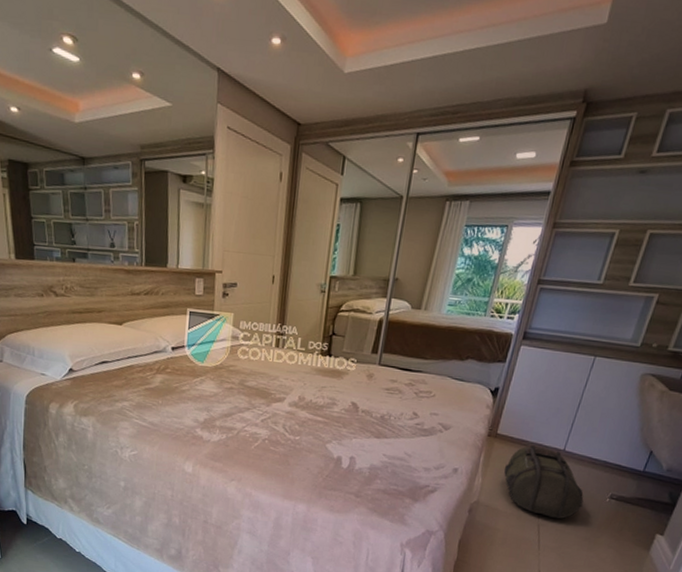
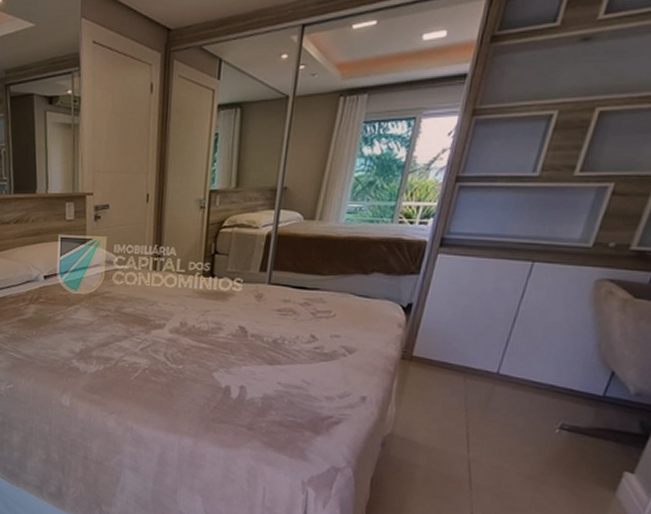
backpack: present [503,445,584,519] -> none [422,368,526,454]

